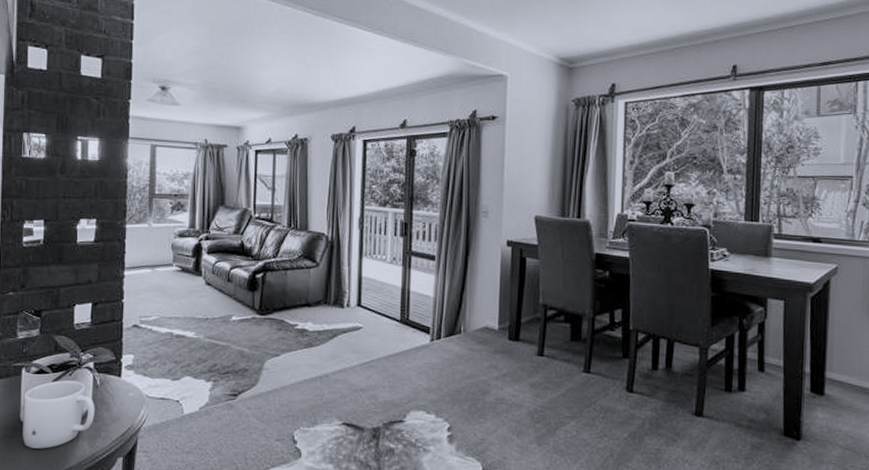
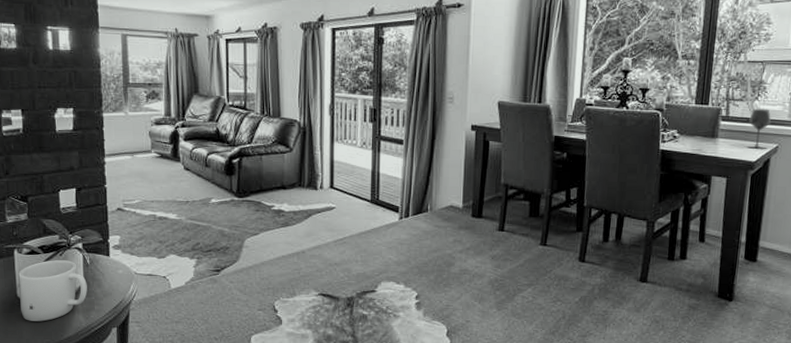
wineglass: none [804,226,827,270] -> present [747,108,771,149]

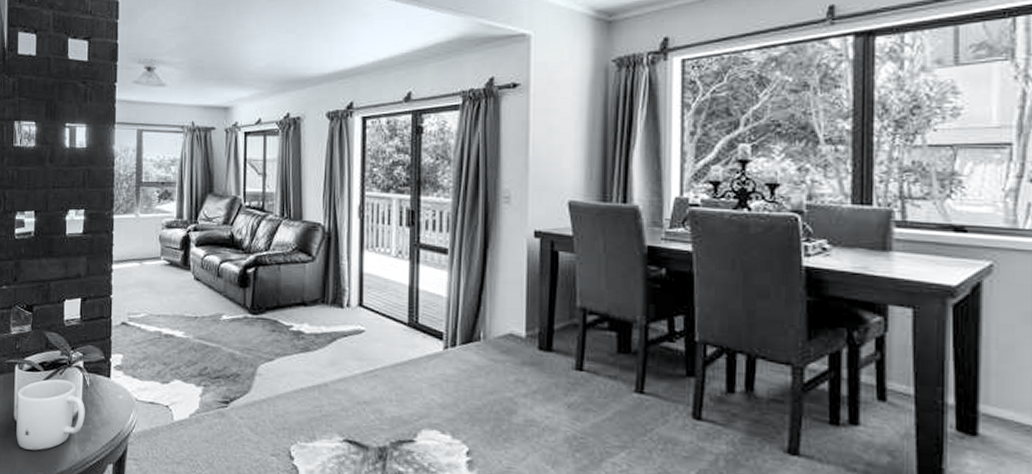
wineglass: present [747,108,771,149] -> none [940,210,976,268]

